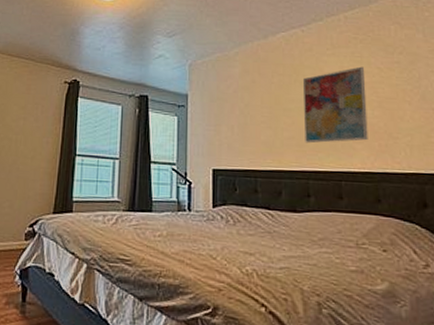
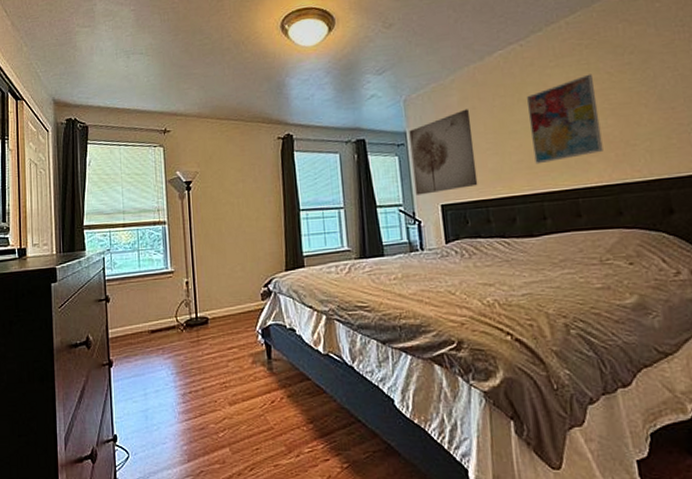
wall art: none [190,81,250,157] -> present [409,109,478,195]

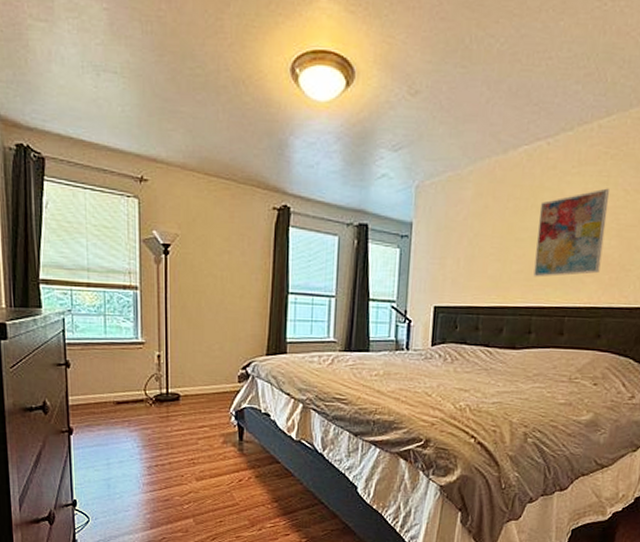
wall art: present [409,109,478,195] -> none [411,207,480,294]

